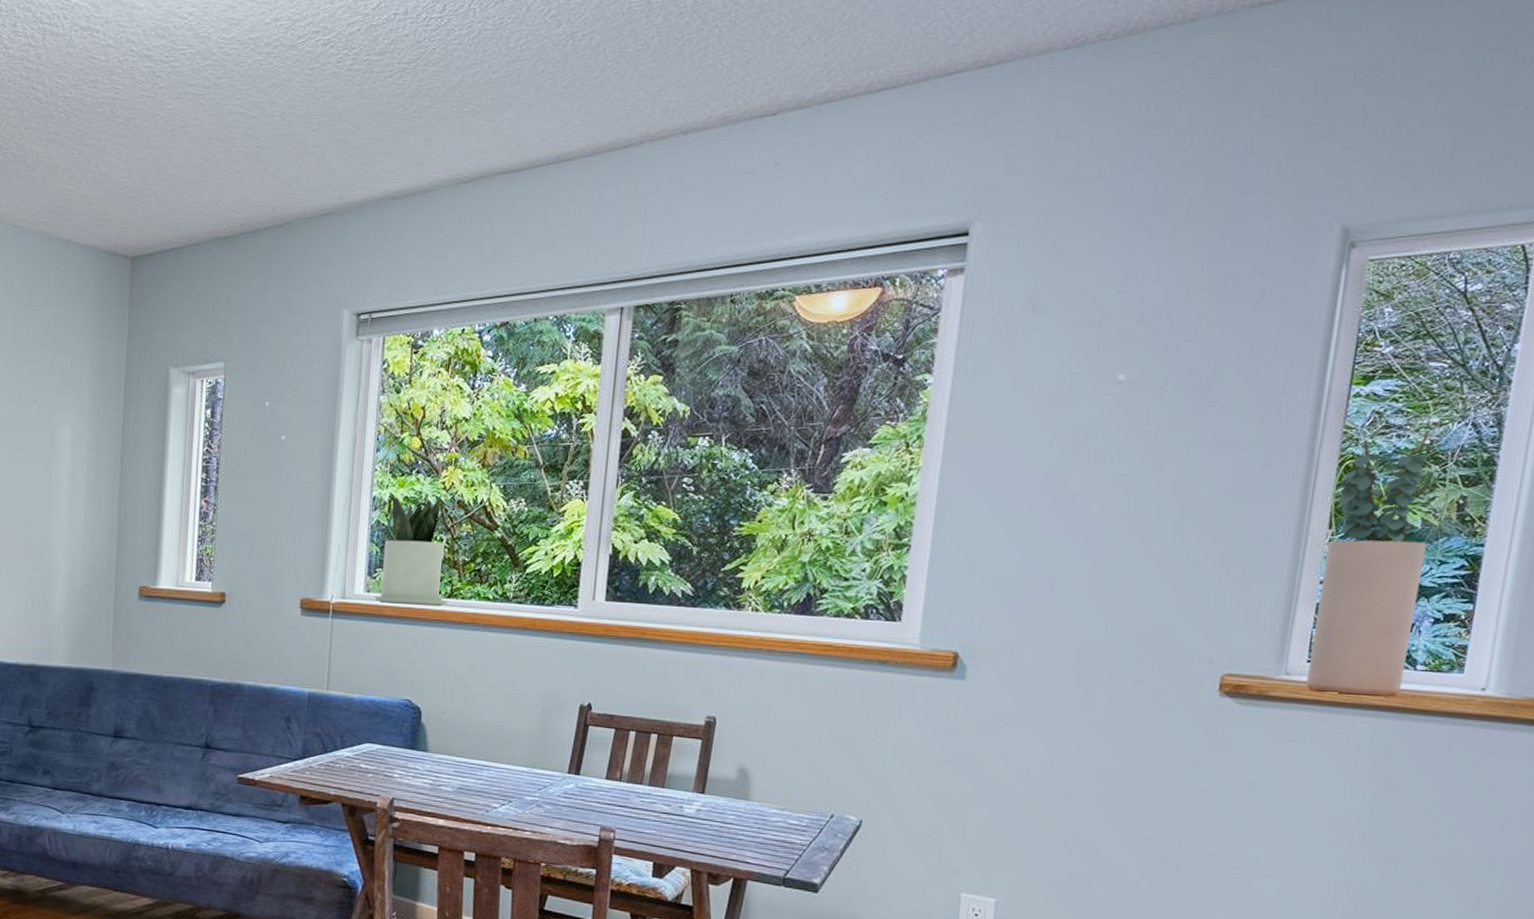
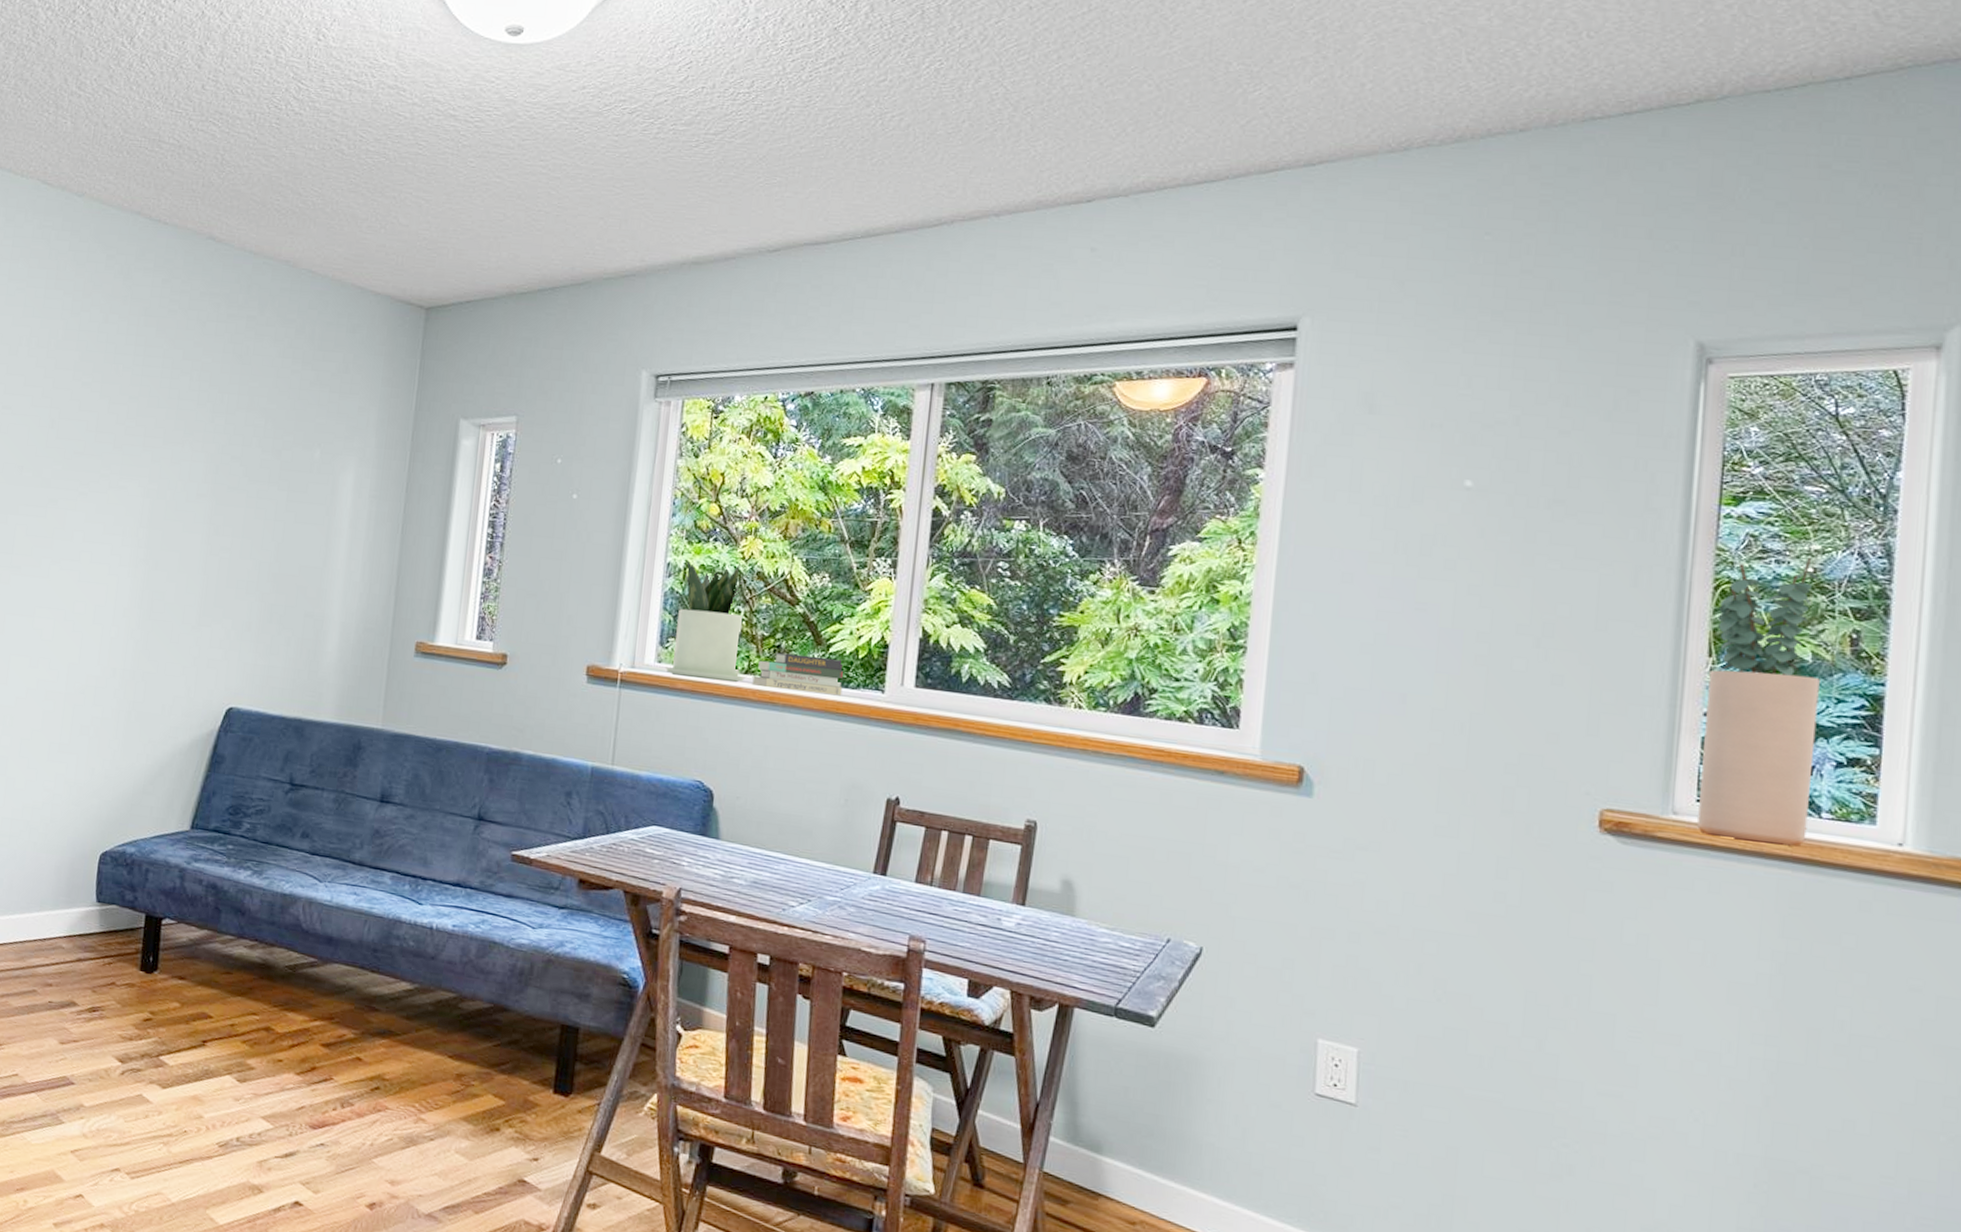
books: none [454,576,541,613] -> present [751,652,845,696]

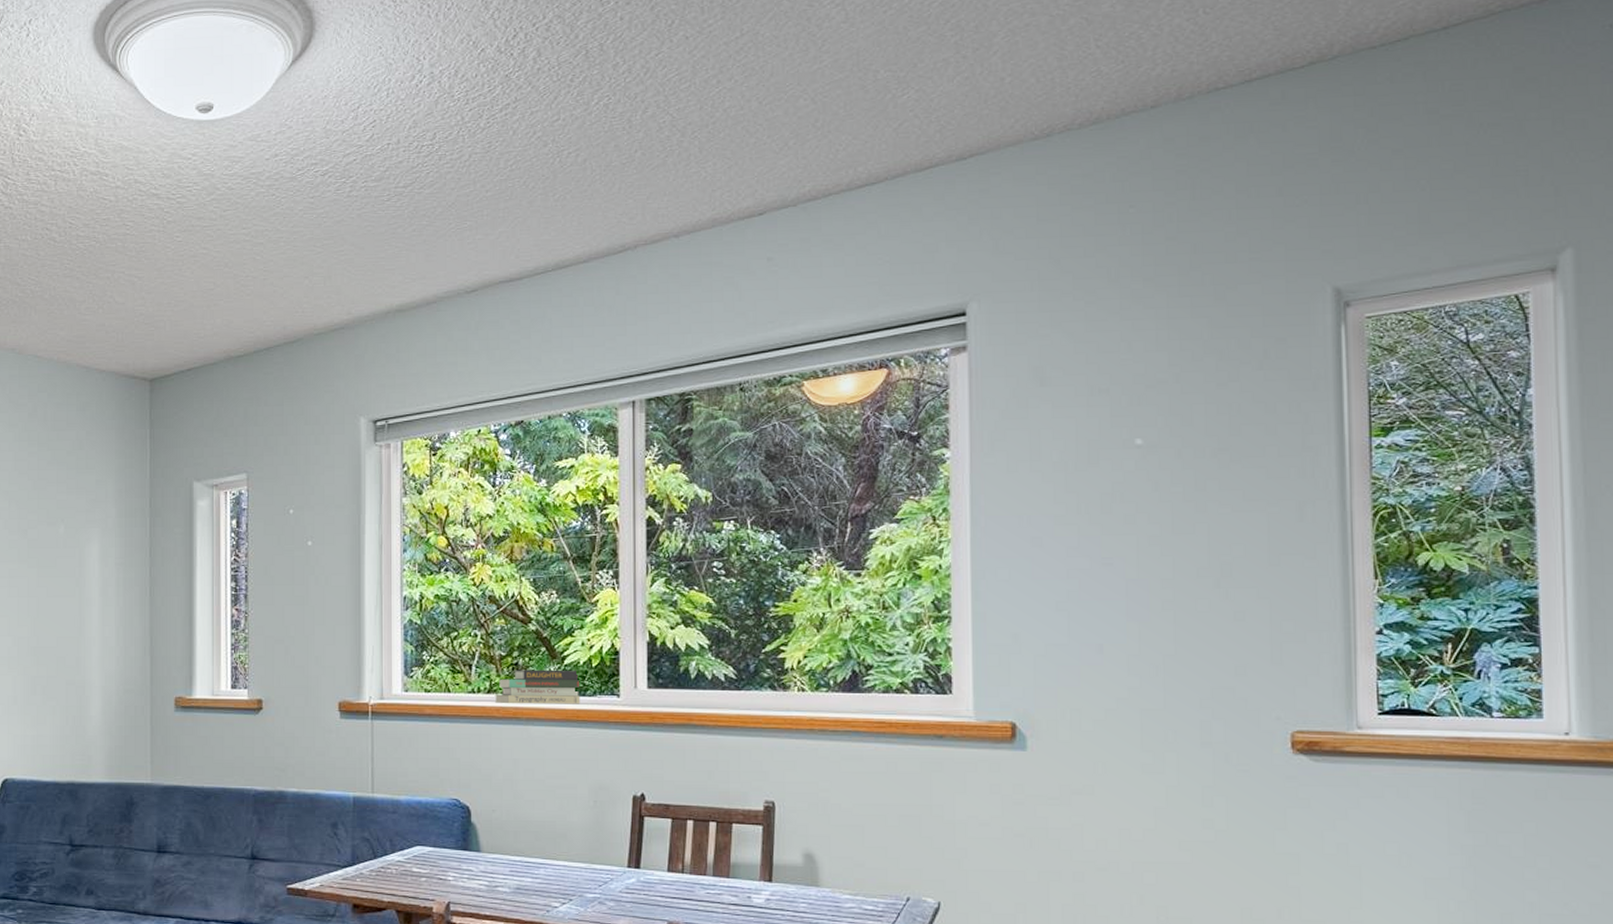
planter: present [666,560,748,683] -> none [413,590,489,703]
vase: present [1697,558,1820,847] -> none [1377,477,1481,746]

